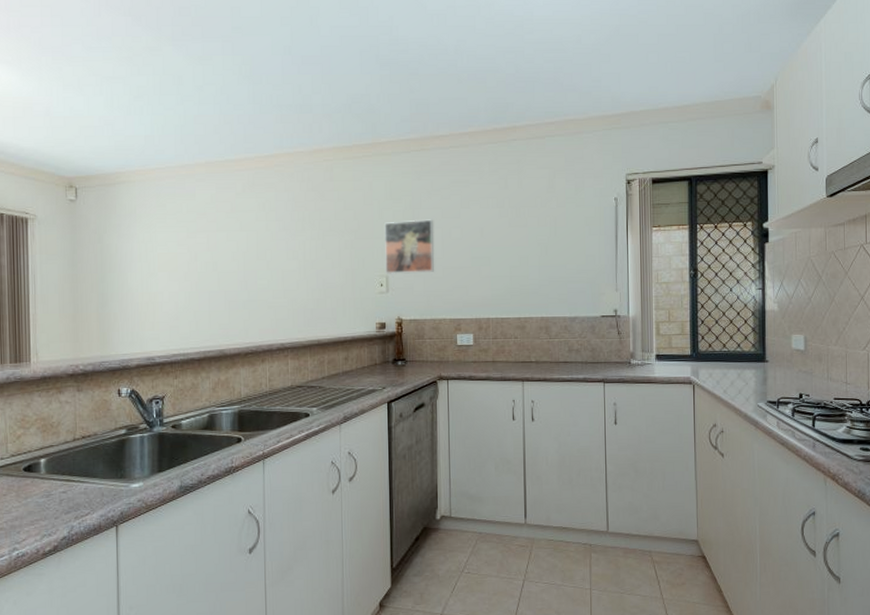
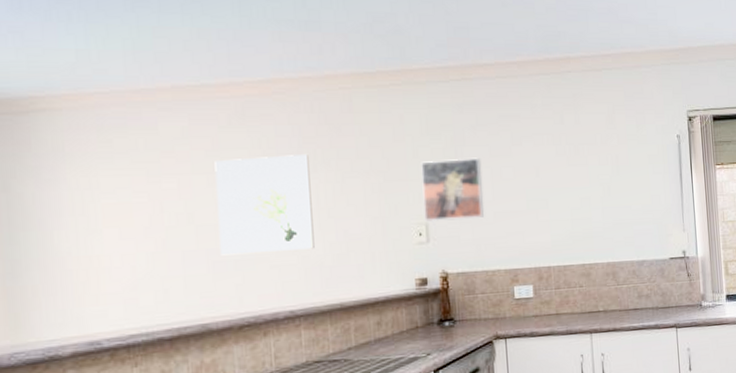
wall art: none [232,215,301,296] -> present [214,153,315,256]

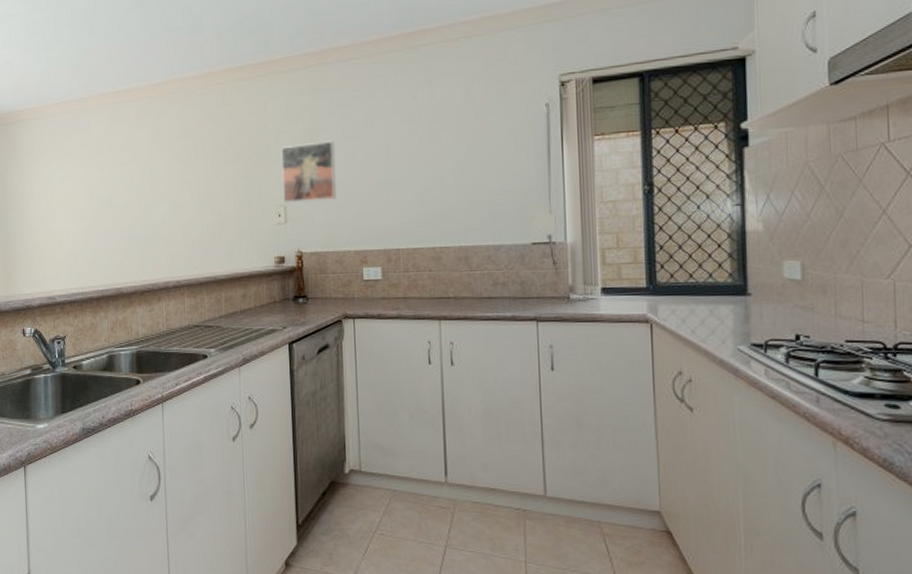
wall art: present [214,153,315,256] -> none [126,144,195,232]

